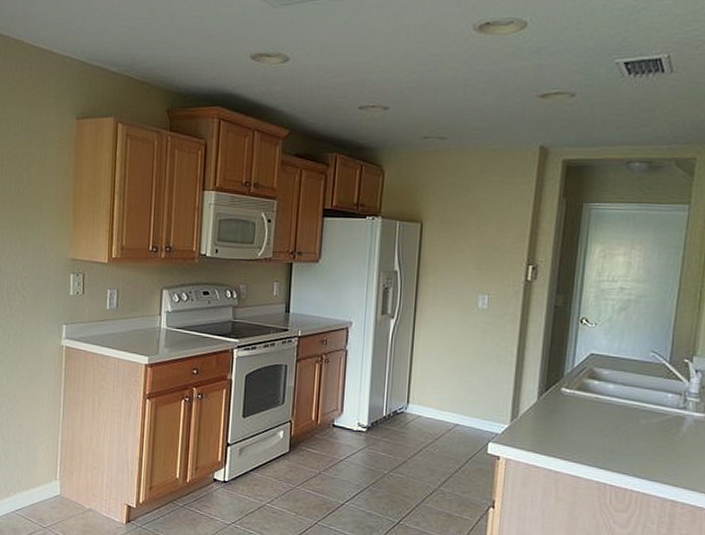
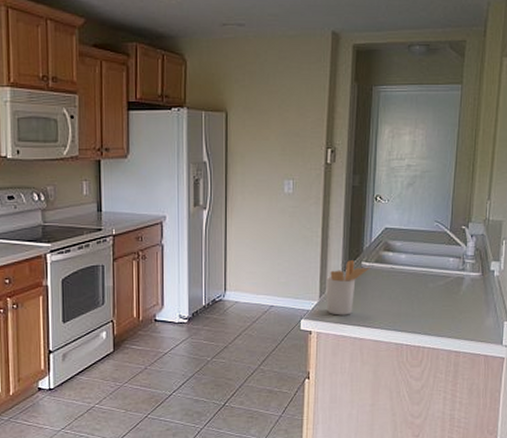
utensil holder: none [518,385,571,444] -> present [326,260,370,316]

